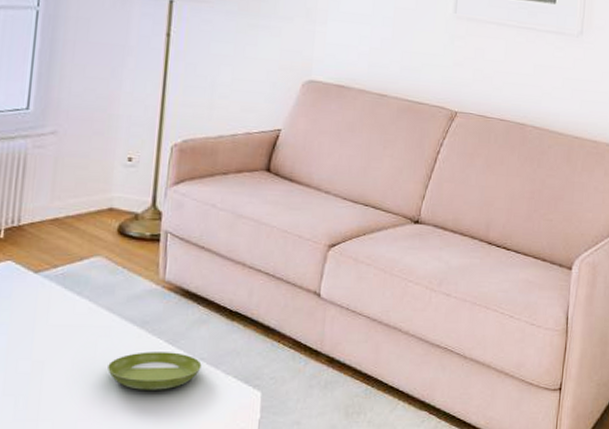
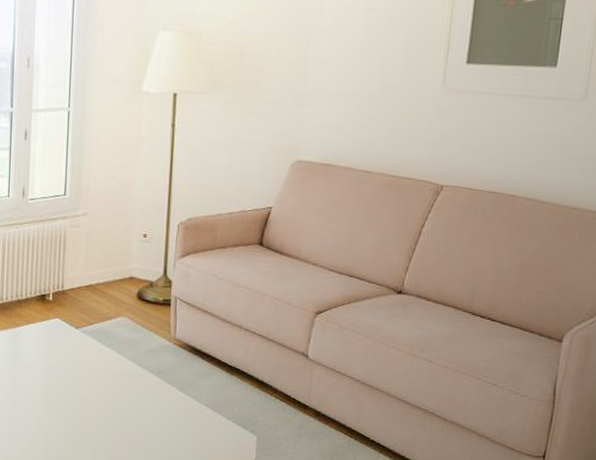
saucer: present [108,352,202,390] -> none [133,396,207,428]

